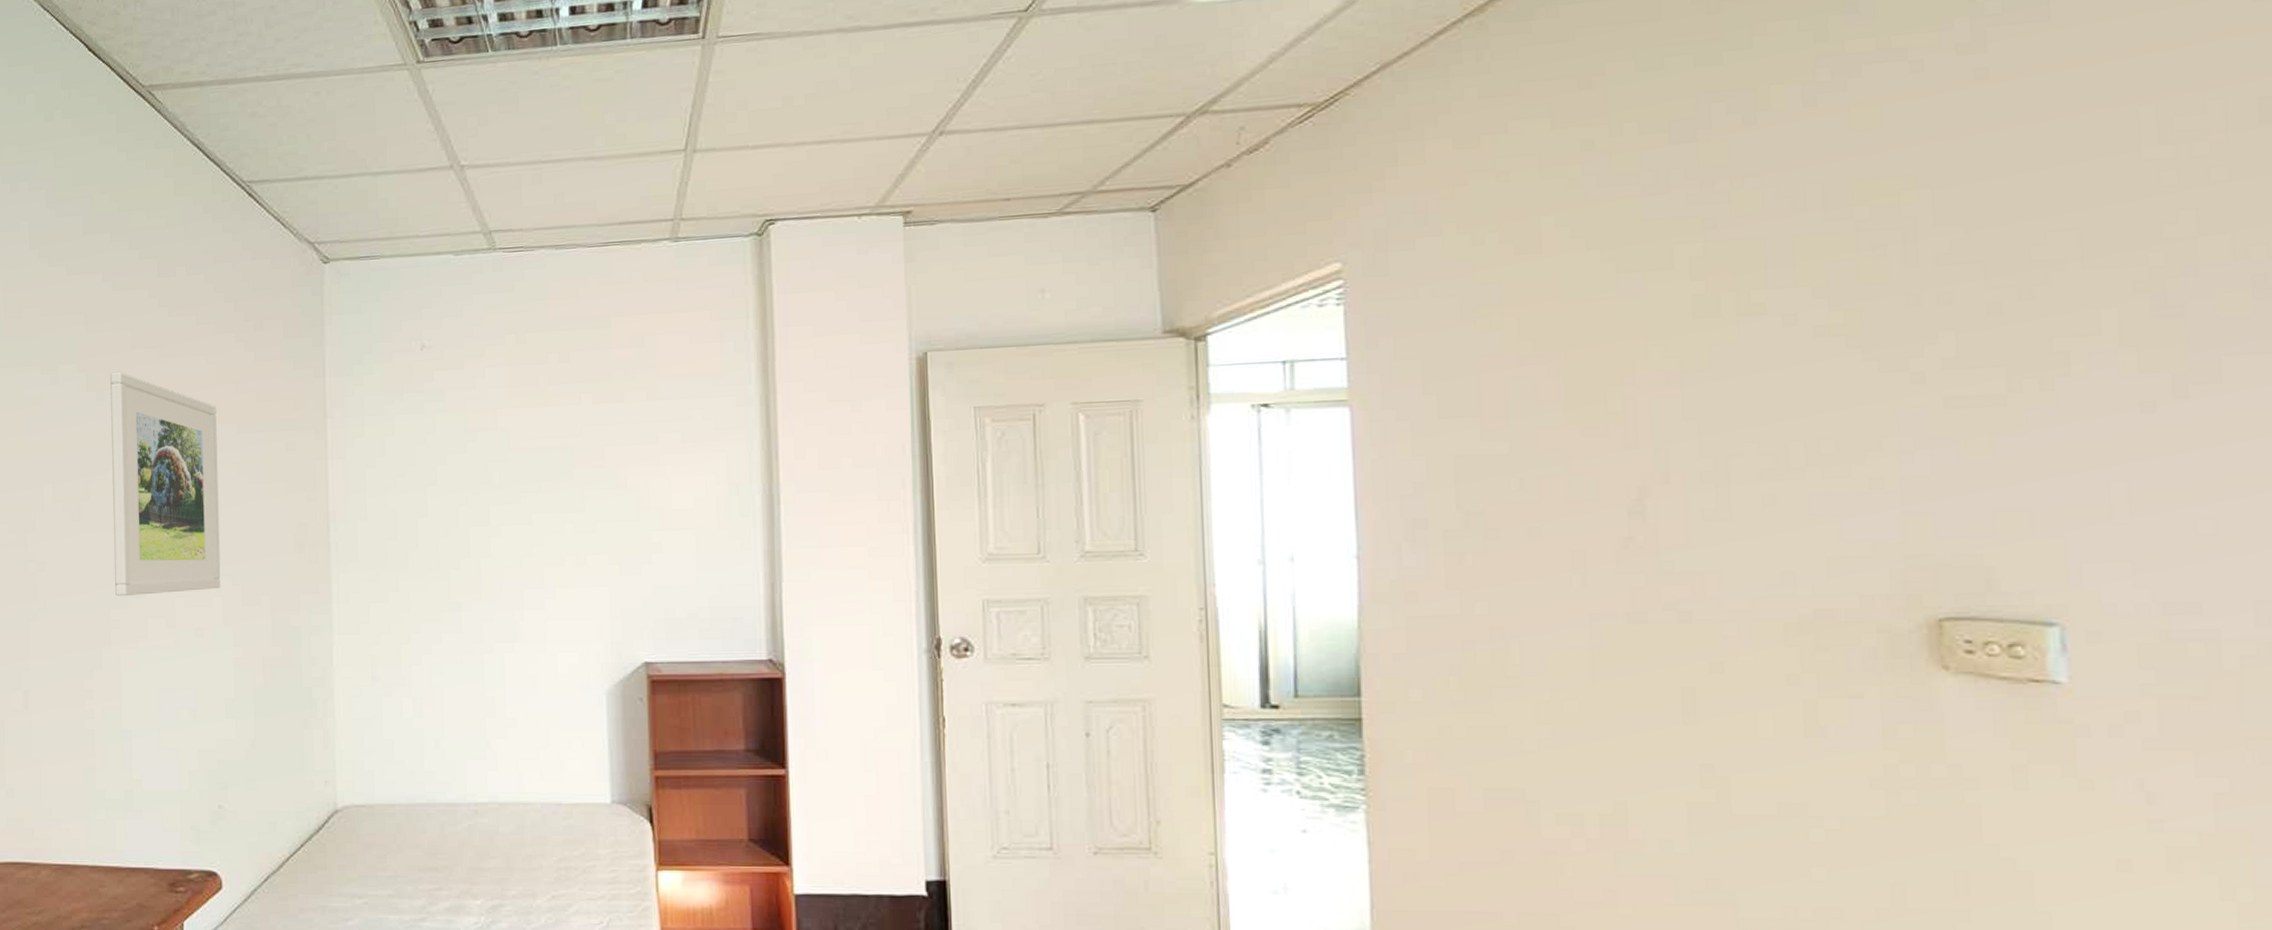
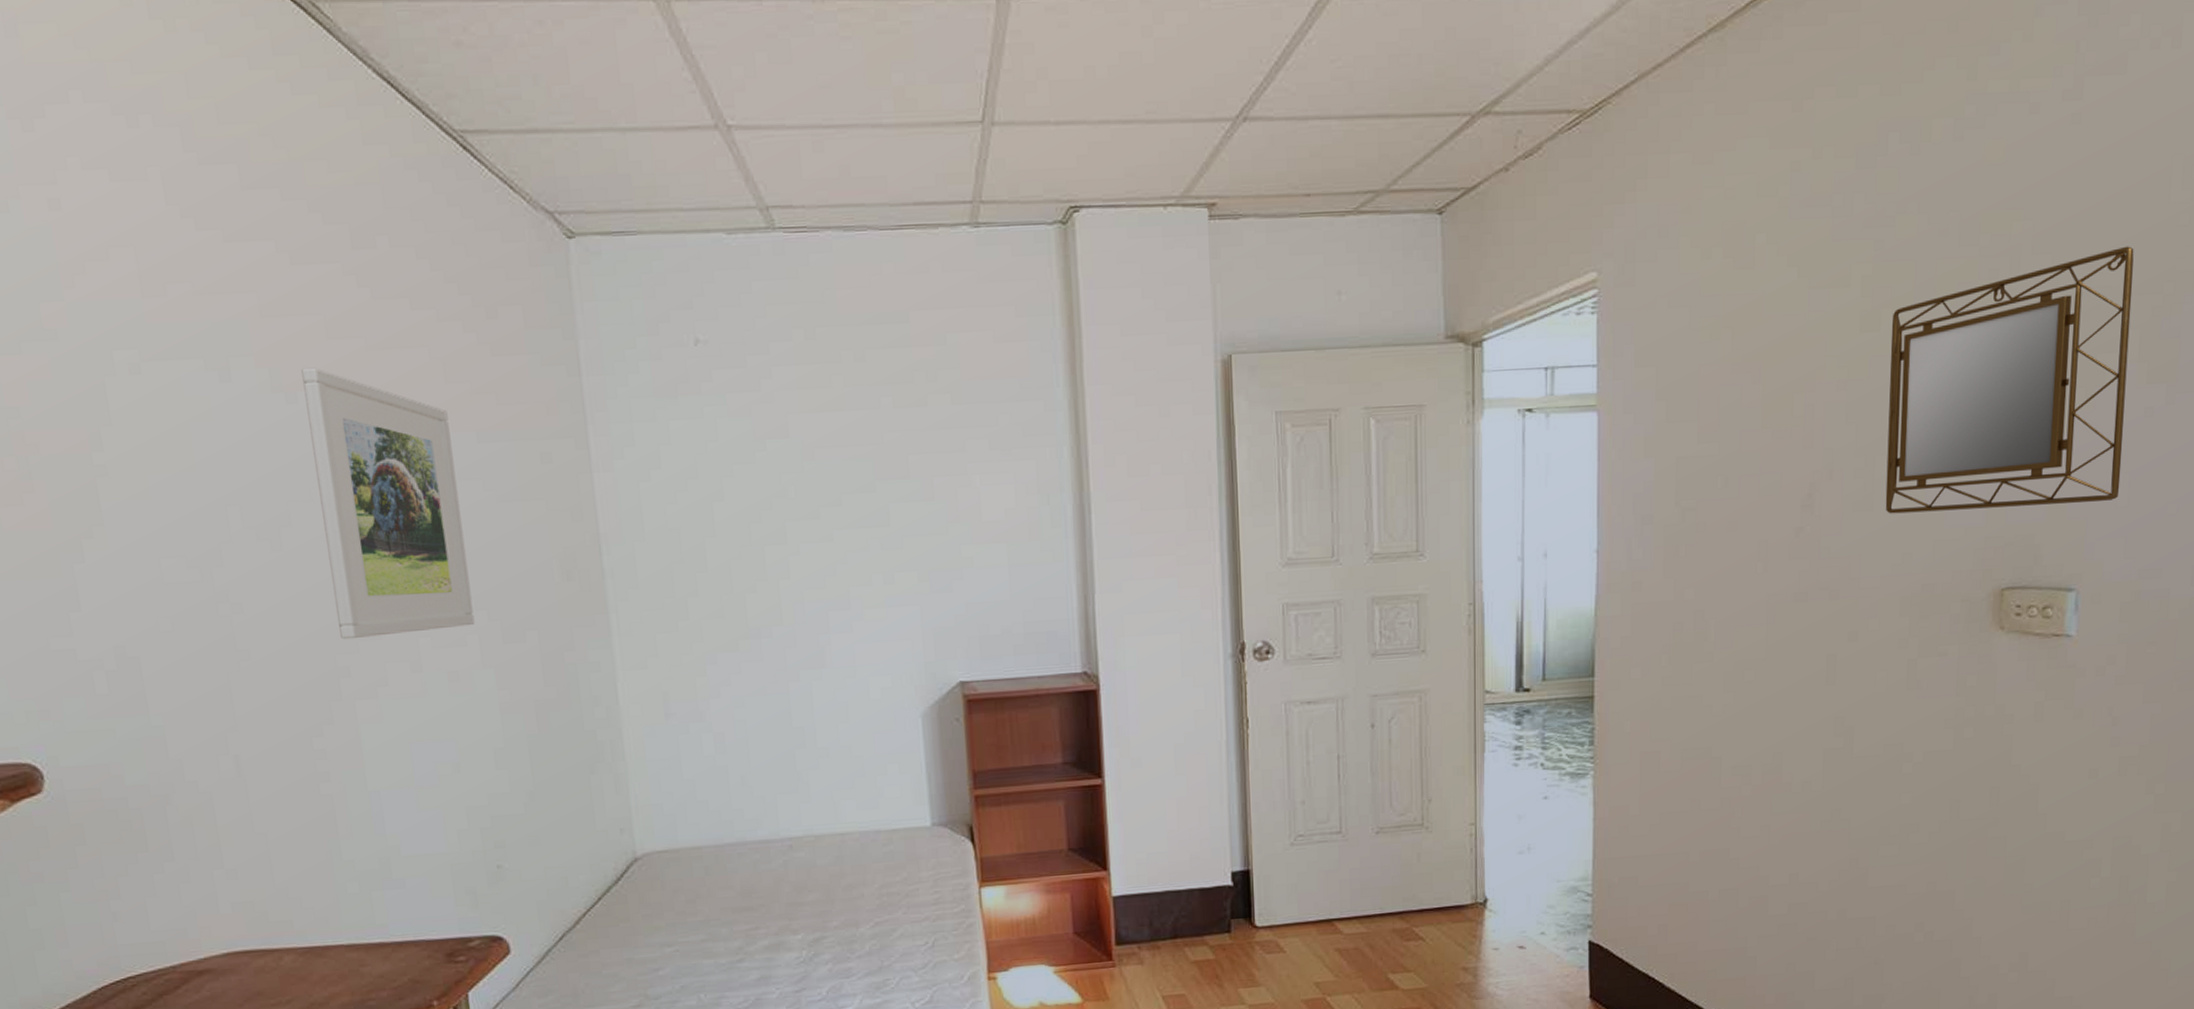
home mirror: none [1736,212,2114,525] -> present [1885,246,2134,514]

